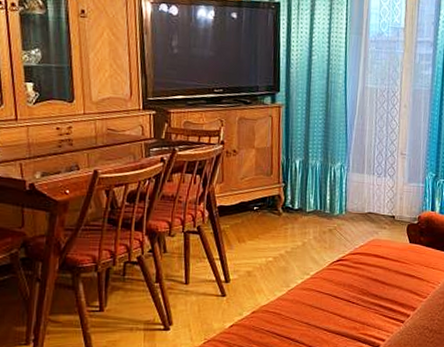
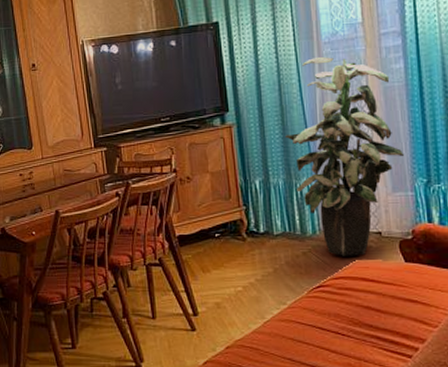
indoor plant: none [327,53,421,235] -> present [285,56,404,256]

